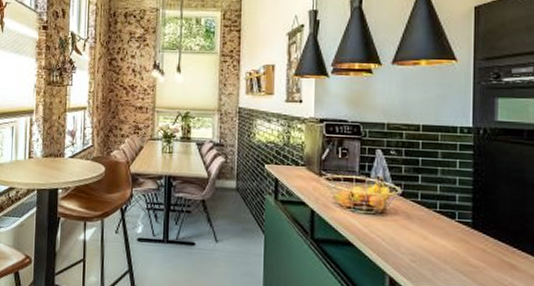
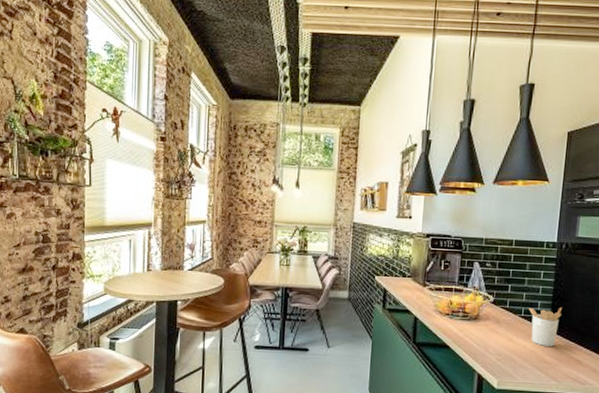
utensil holder: none [445,201,487,247] -> present [529,307,562,347]

